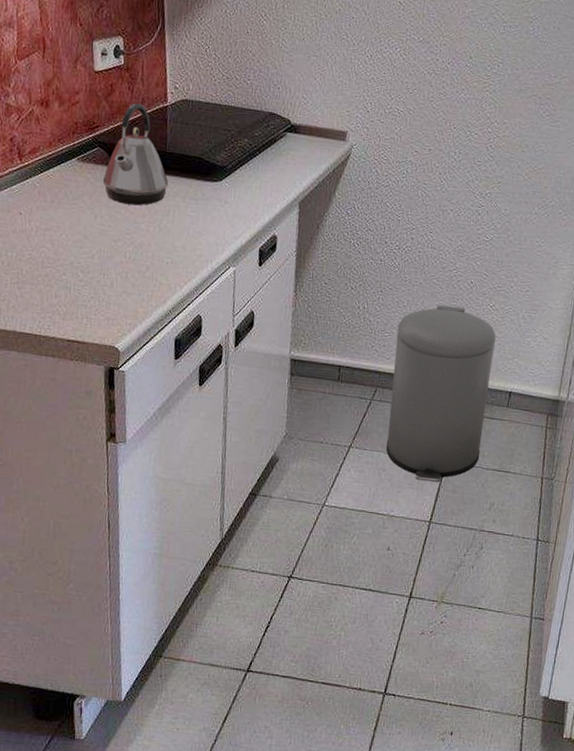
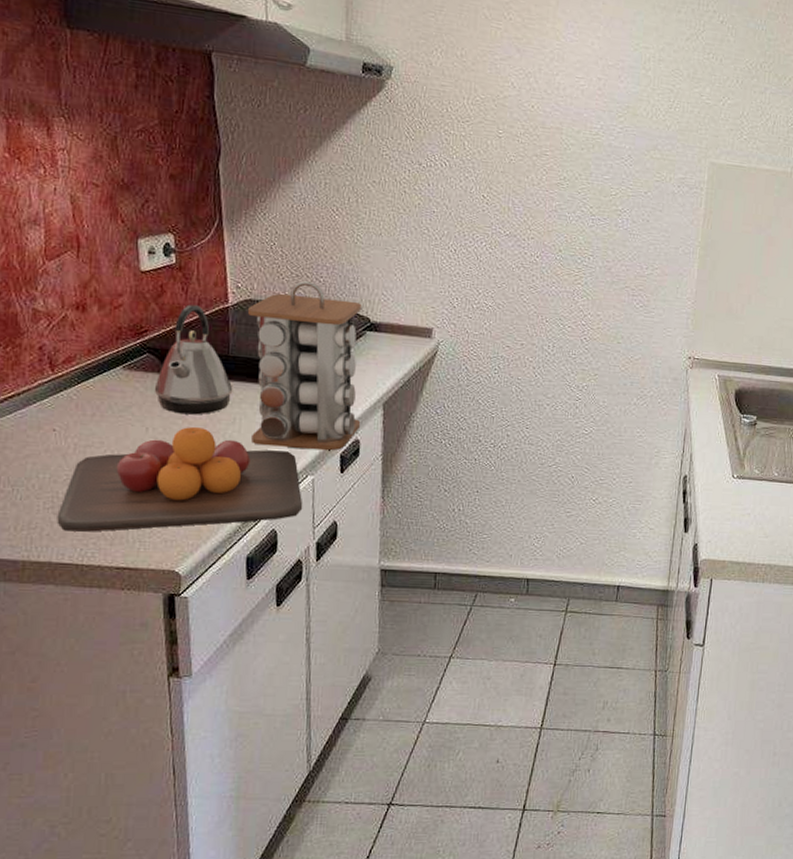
chopping board: none [21,216,225,307] -> present [57,427,303,532]
spice rack: none [183,83,284,245] -> present [247,281,362,451]
pedal bin: present [386,304,496,483] -> none [490,501,600,686]

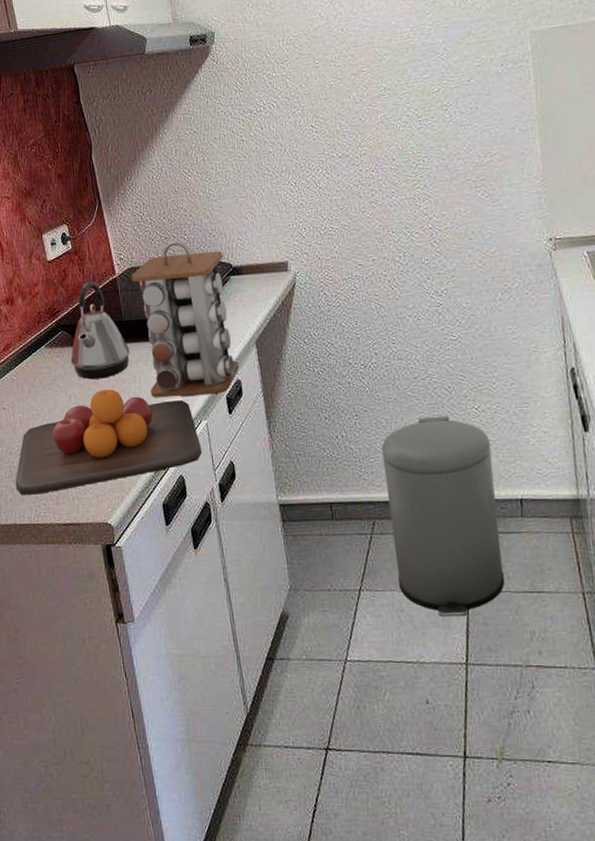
pedal bin: none [490,501,600,686] -> present [381,415,505,618]

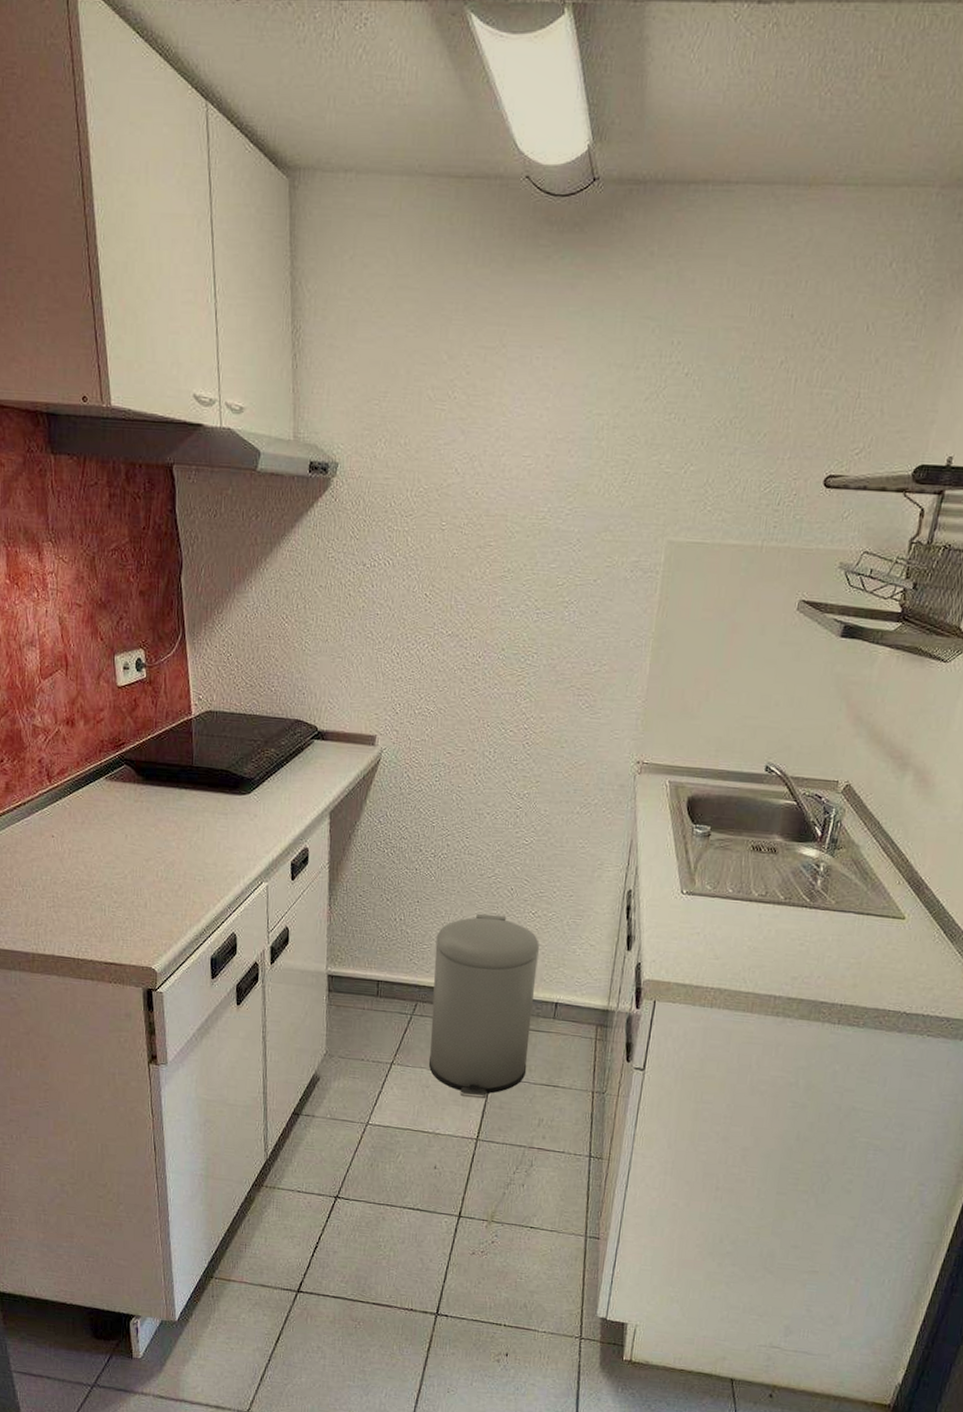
chopping board: present [15,389,203,495] -> none [57,834,259,930]
kettle: present [70,281,130,380] -> none [131,717,197,823]
spice rack: present [131,241,240,398] -> none [208,691,310,859]

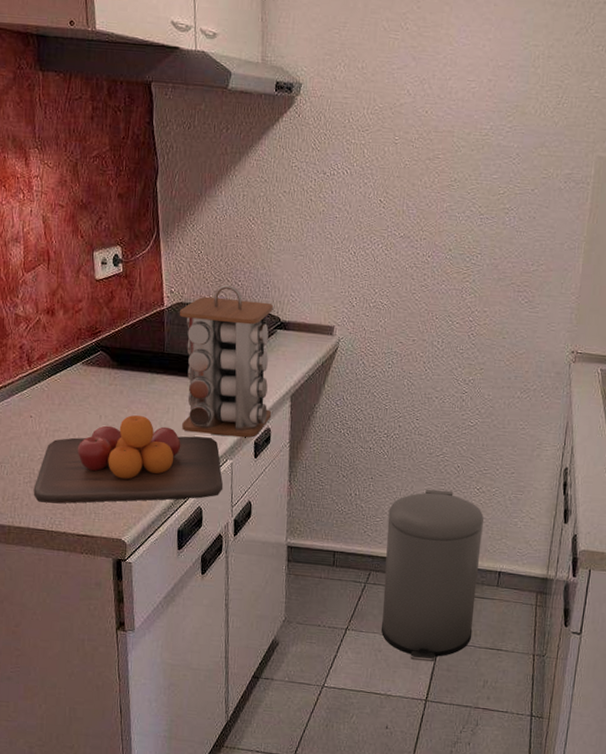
chopping board: none [57,834,259,930] -> present [33,415,224,504]
spice rack: none [208,691,310,859] -> present [179,285,274,438]

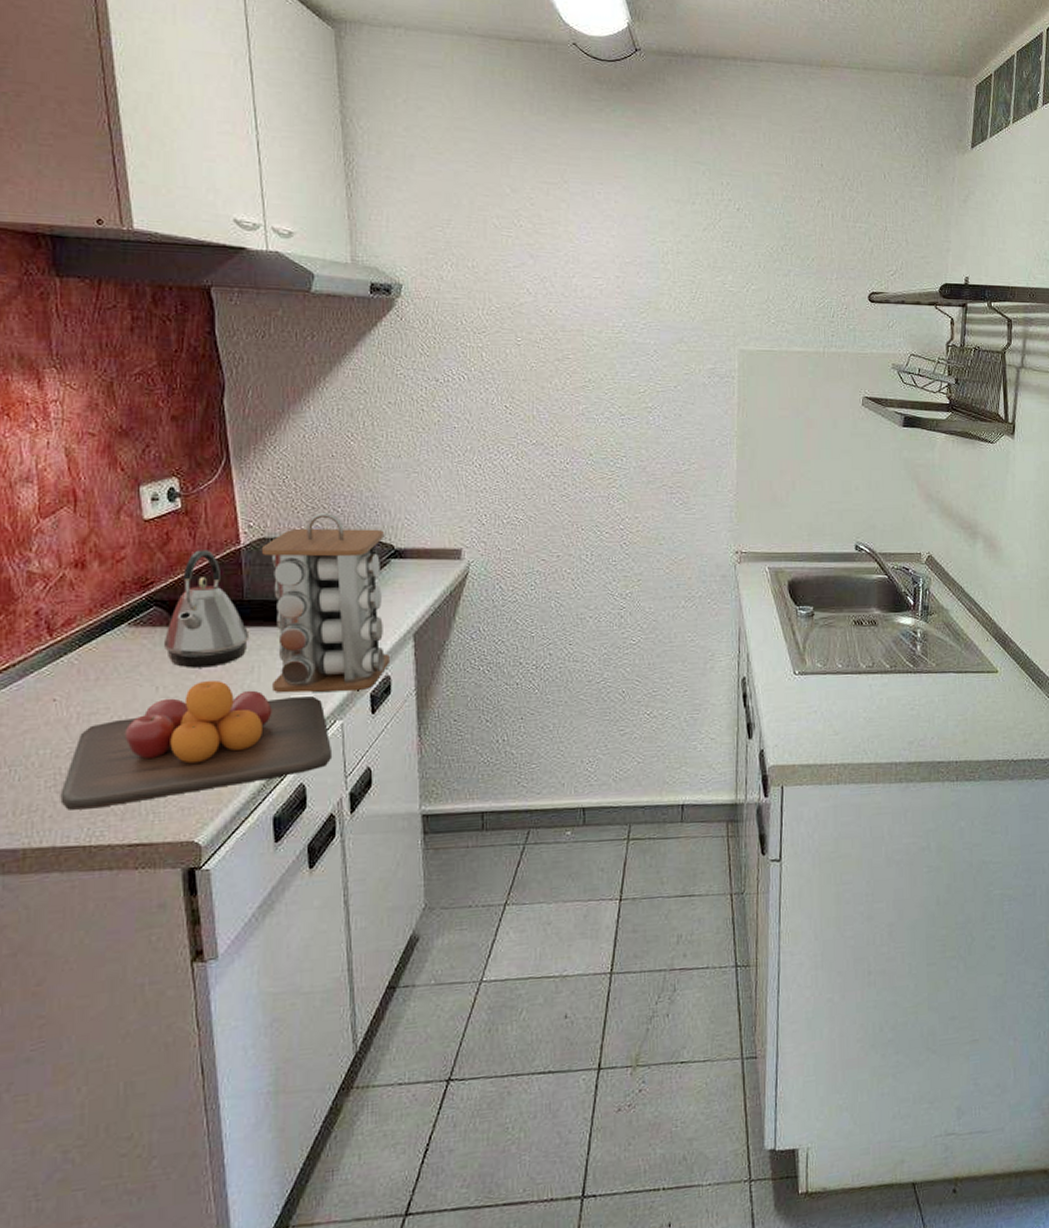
kettle: none [106,308,168,405] -> present [163,550,250,668]
pedal bin: present [381,489,484,662] -> none [545,720,659,928]

